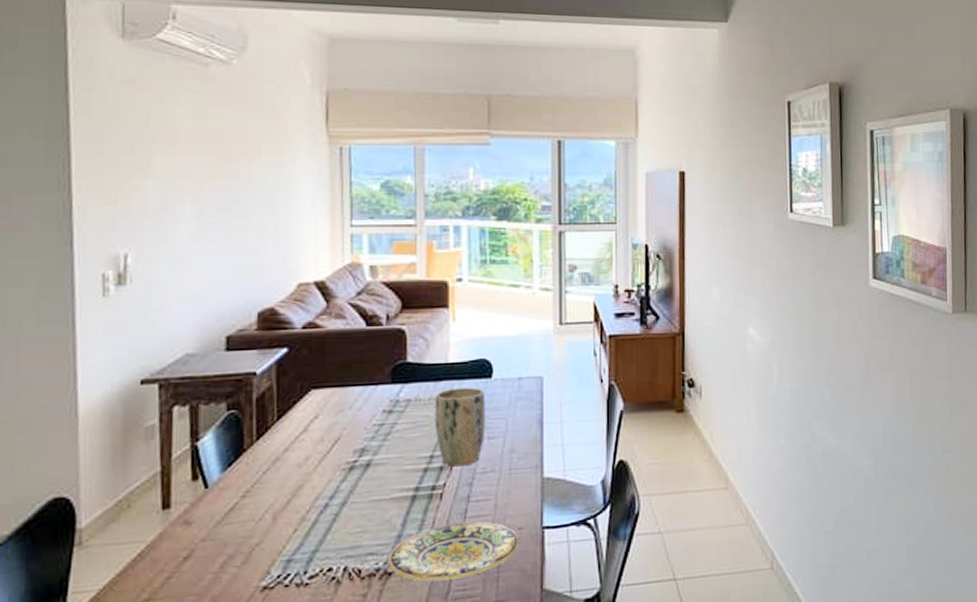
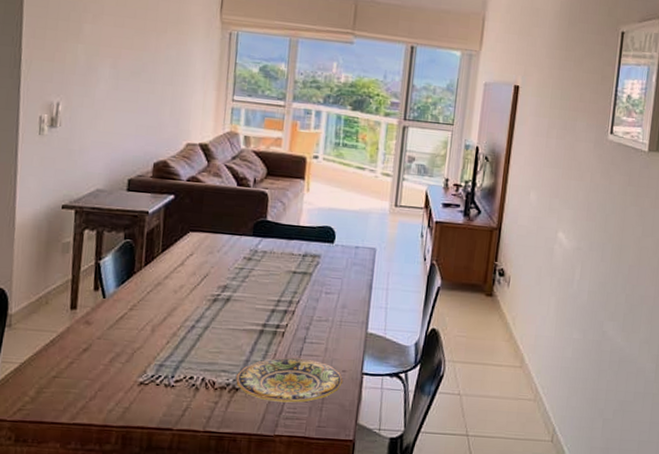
plant pot: present [435,387,485,467] -> none [283,247,327,313]

